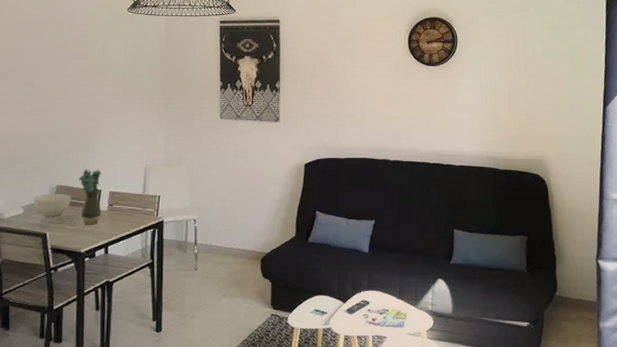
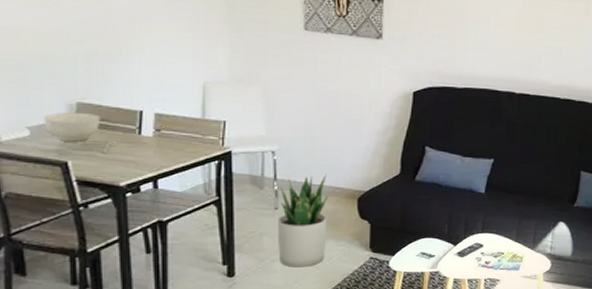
vase: present [79,167,101,225] -> none [109,81,145,154]
planter: none [196,238,237,323] -> present [278,174,328,268]

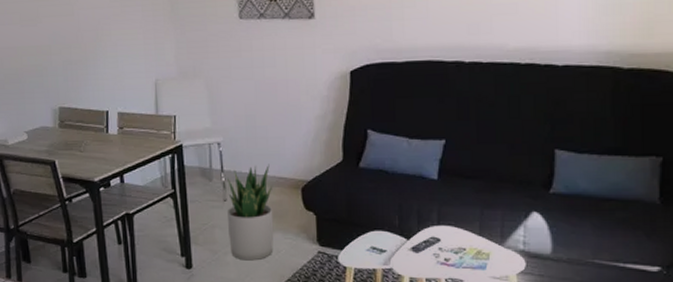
bowl: present [44,112,101,142] -> none [36,115,77,143]

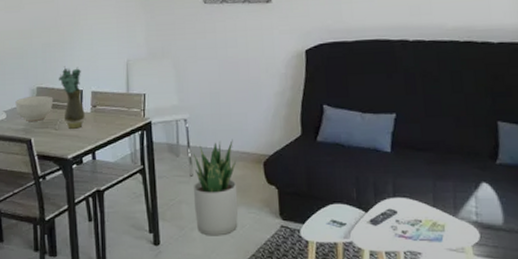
bowl: none [36,115,77,143] -> present [15,95,54,121]
vase: none [82,85,112,151] -> present [59,66,85,129]

